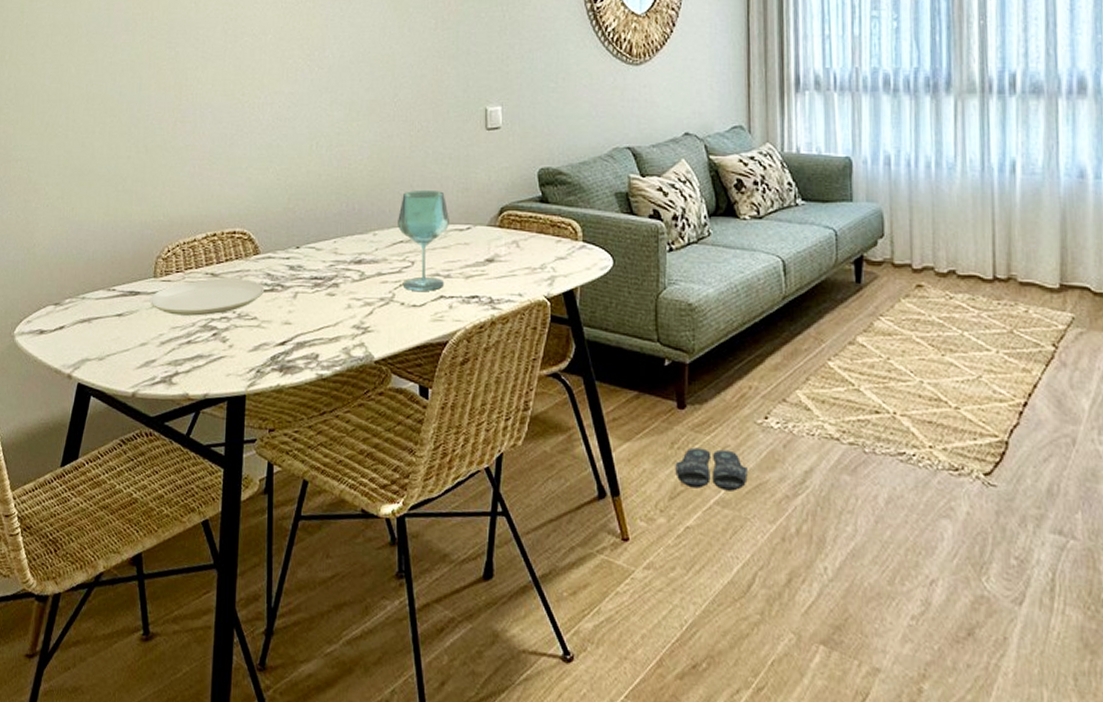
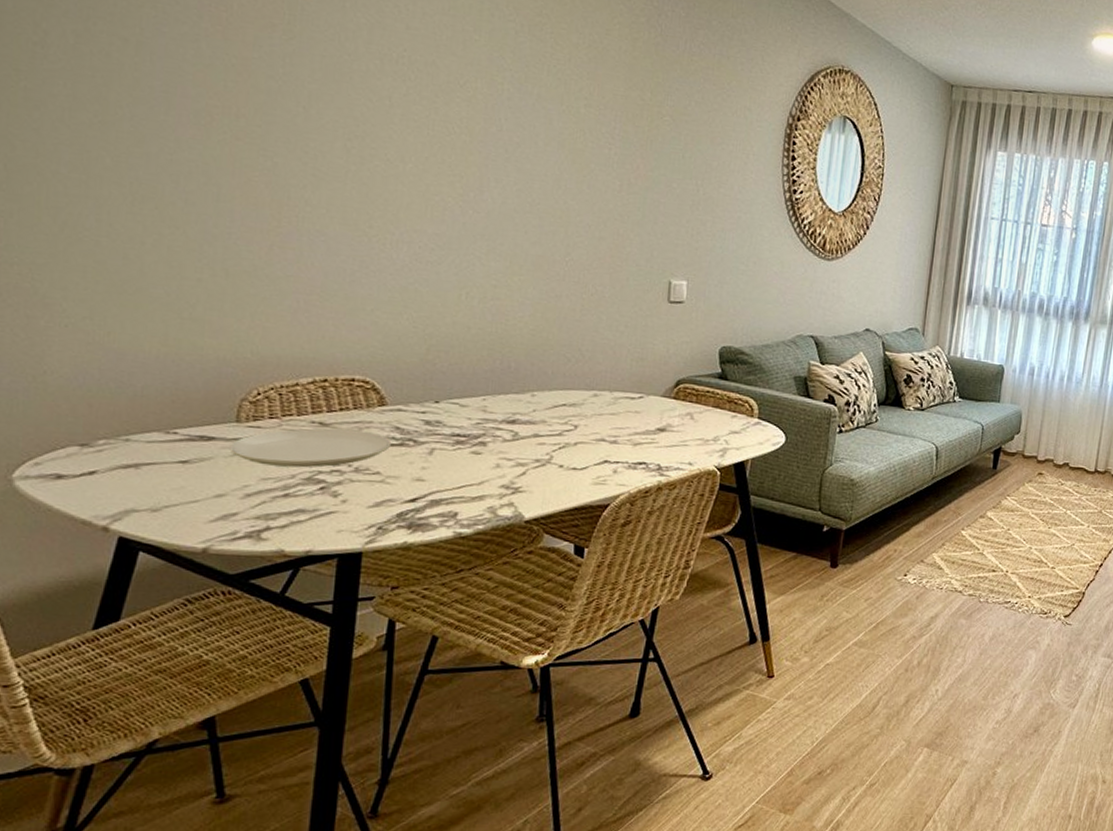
wine glass: present [398,189,449,292] -> none [561,355,621,456]
slippers: present [675,447,748,491] -> none [822,599,885,634]

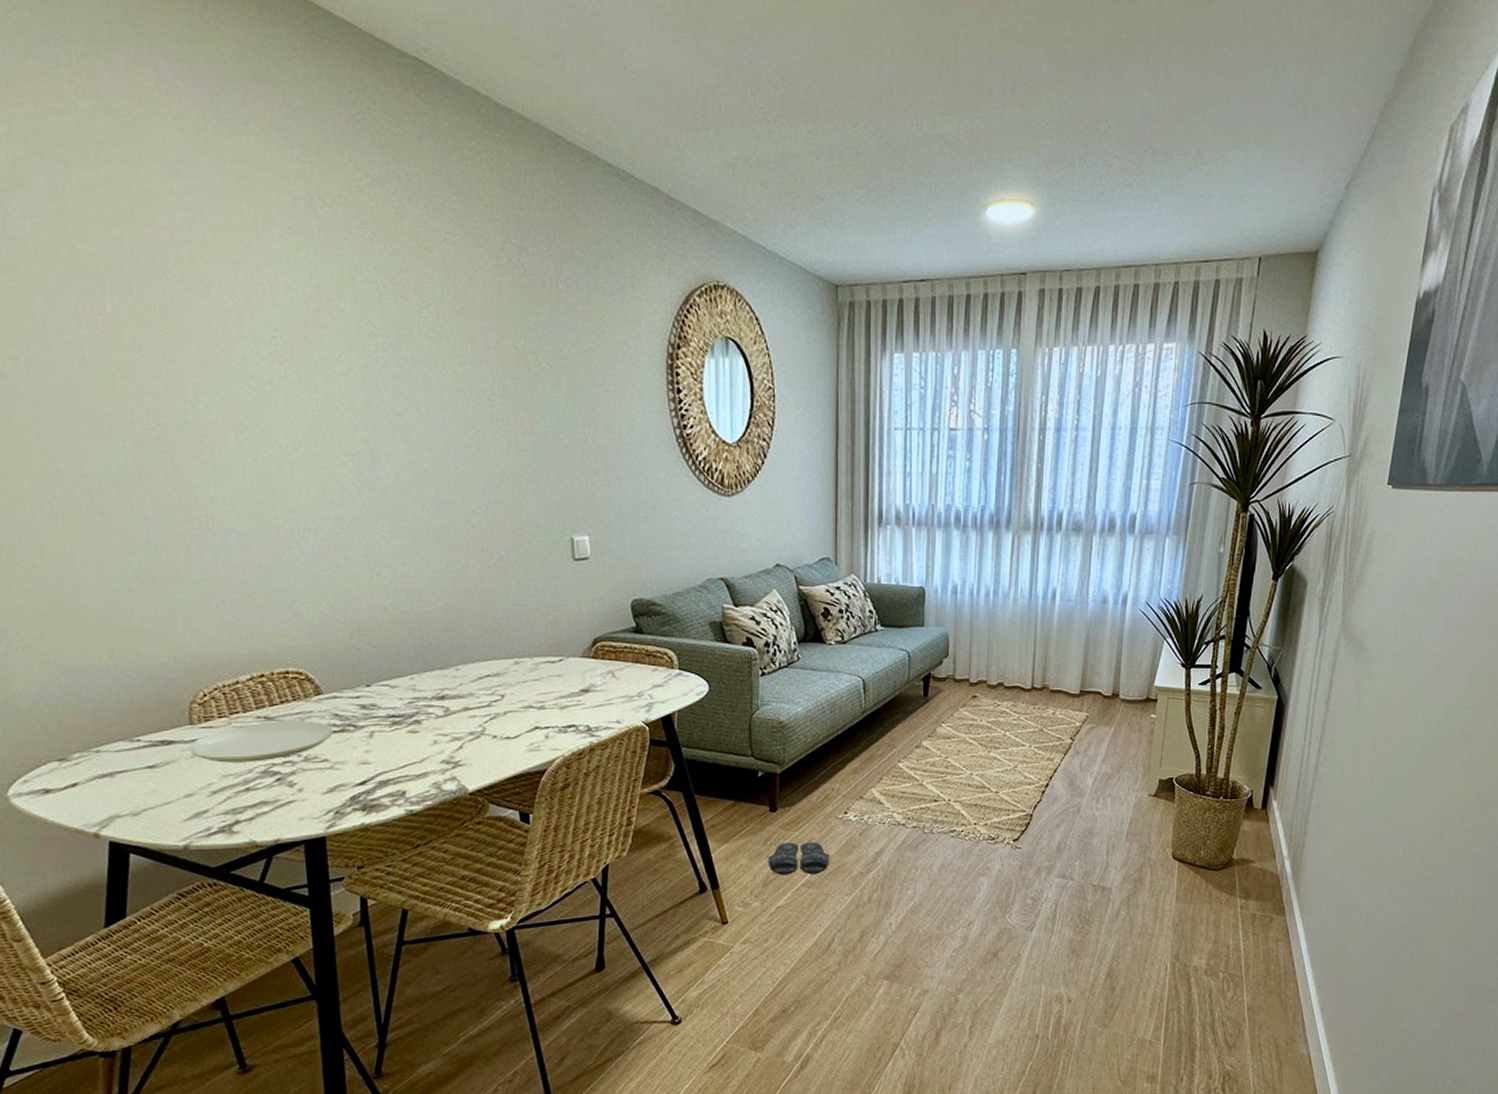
slippers: none [822,599,885,634] -> present [768,842,830,875]

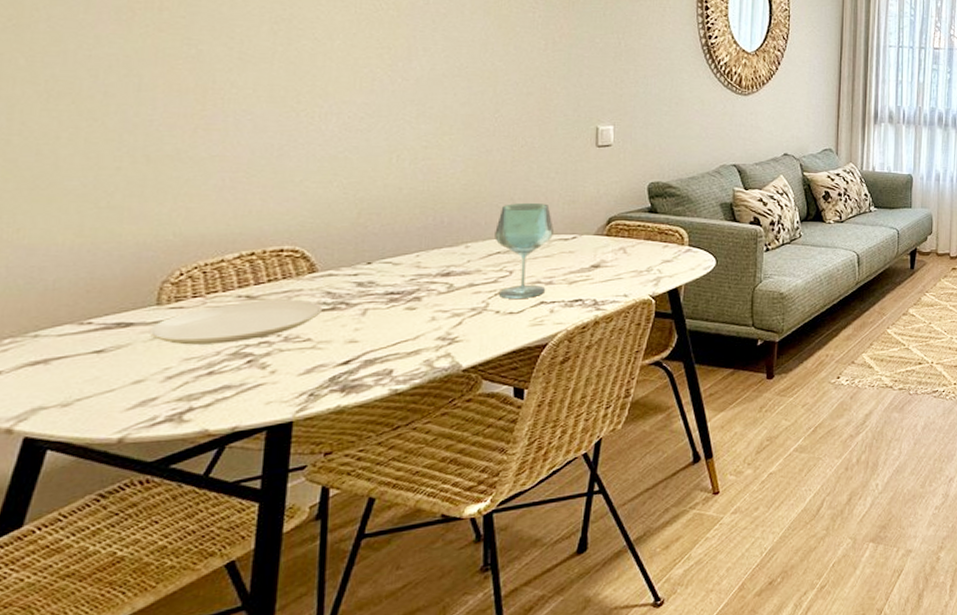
wine glass: none [482,622,540,724] -> present [495,202,553,300]
slippers: present [768,842,830,875] -> none [762,406,822,441]

